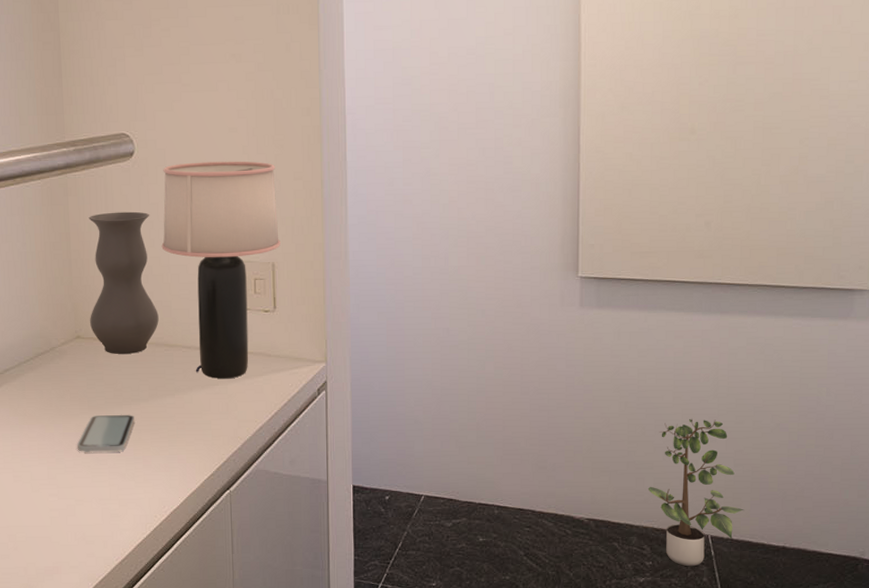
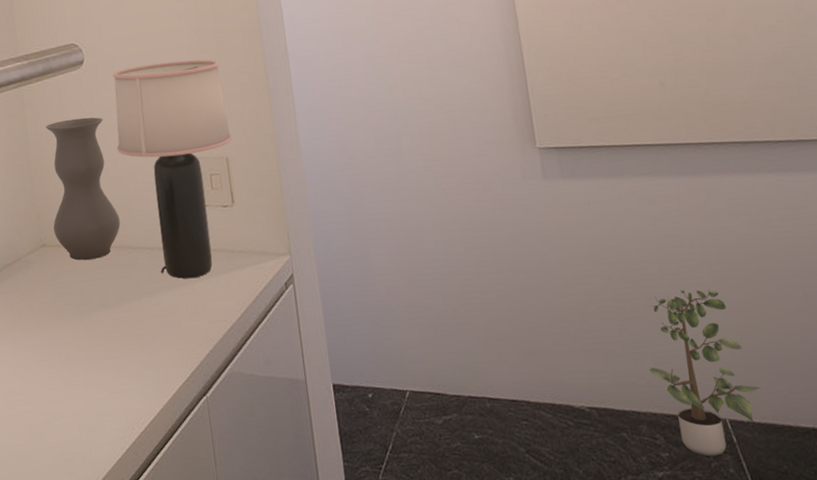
smartphone: present [77,414,134,452] -> none [50,322,105,364]

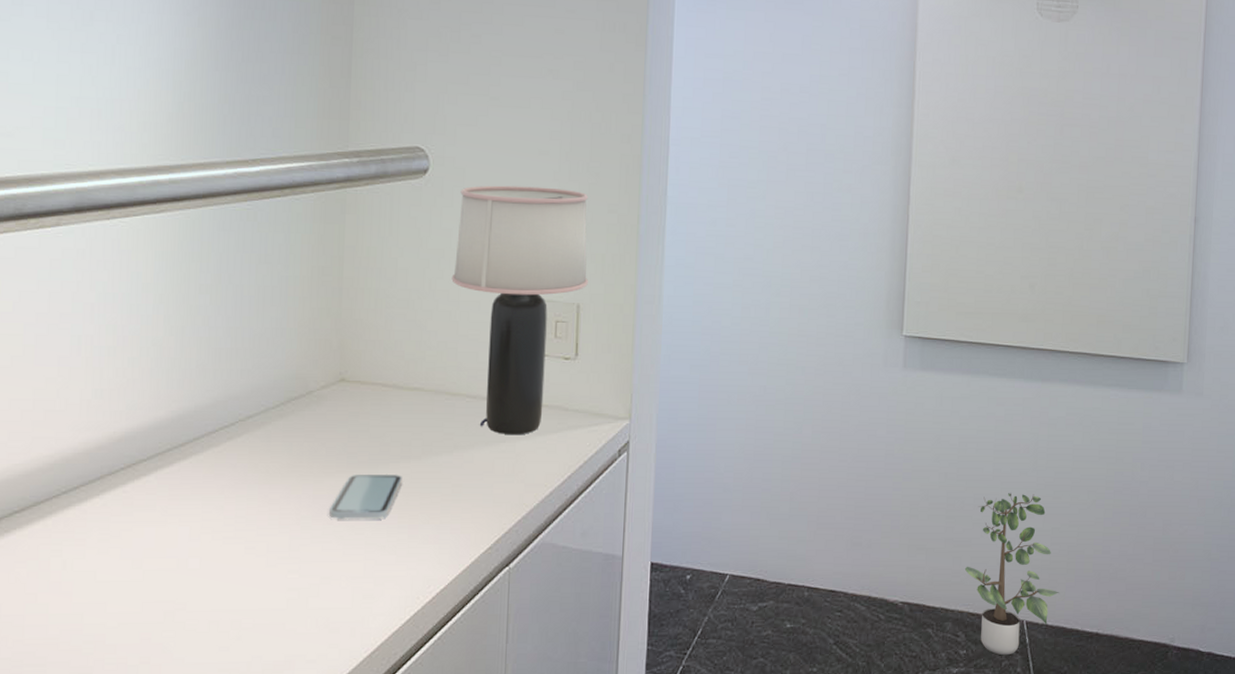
vase: present [45,117,121,260] -> none [358,235,442,402]
smartphone: none [50,322,105,364] -> present [329,473,402,519]

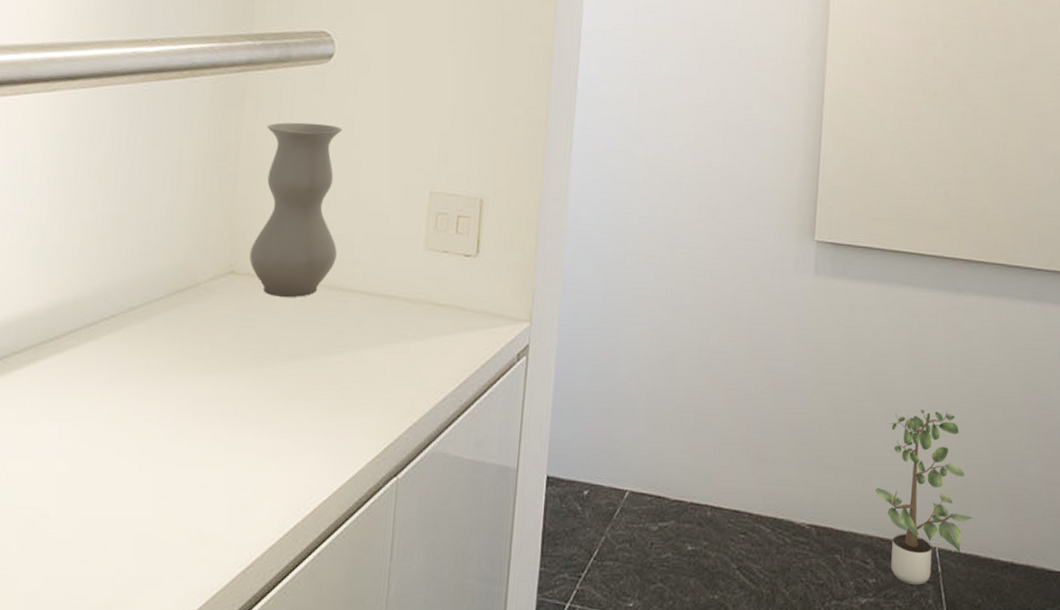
smartphone: present [329,473,402,519] -> none [209,373,289,422]
vase: none [358,235,442,402] -> present [249,122,343,297]
table lamp: present [451,185,588,435] -> none [351,73,496,336]

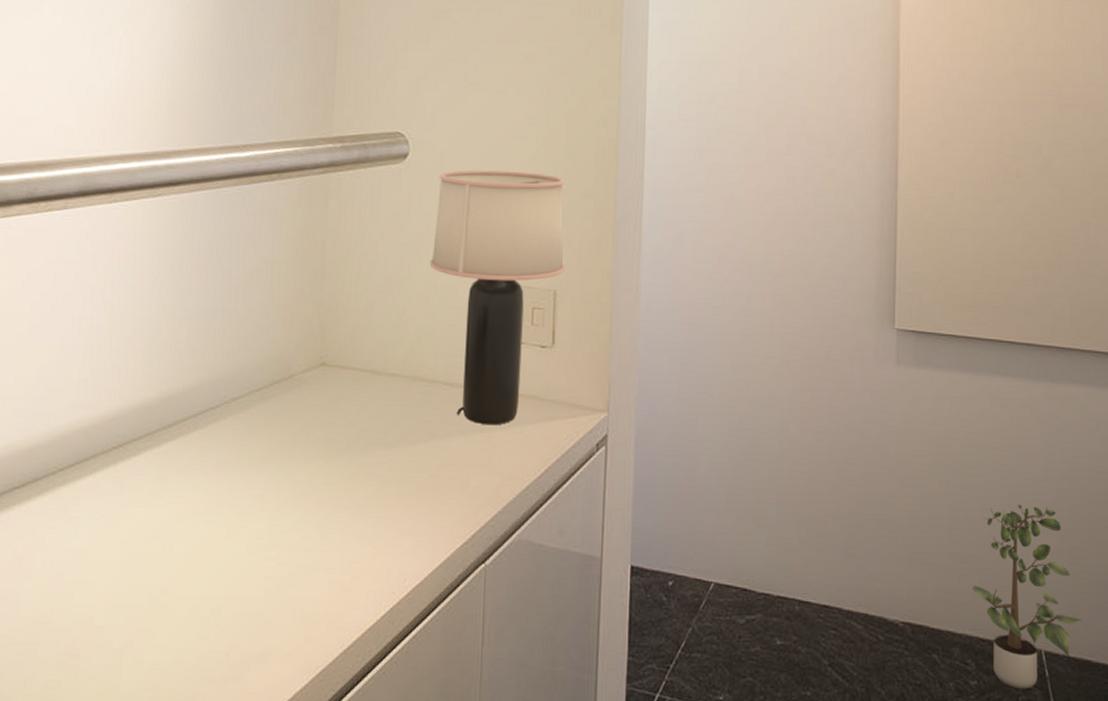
vase: present [249,122,343,297] -> none [338,220,420,388]
table lamp: none [351,73,496,336] -> present [429,170,565,425]

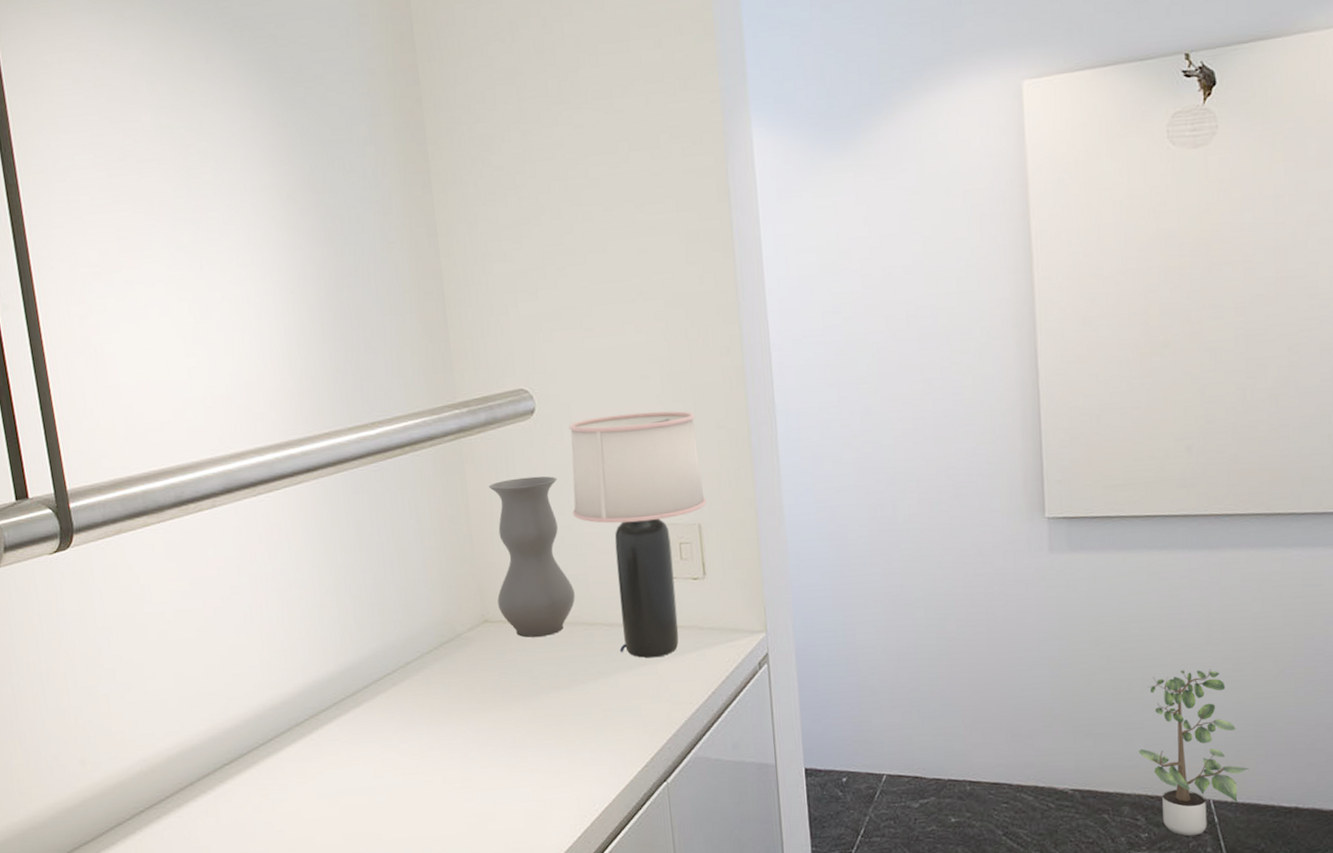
vase: none [338,220,420,388] -> present [488,476,575,638]

